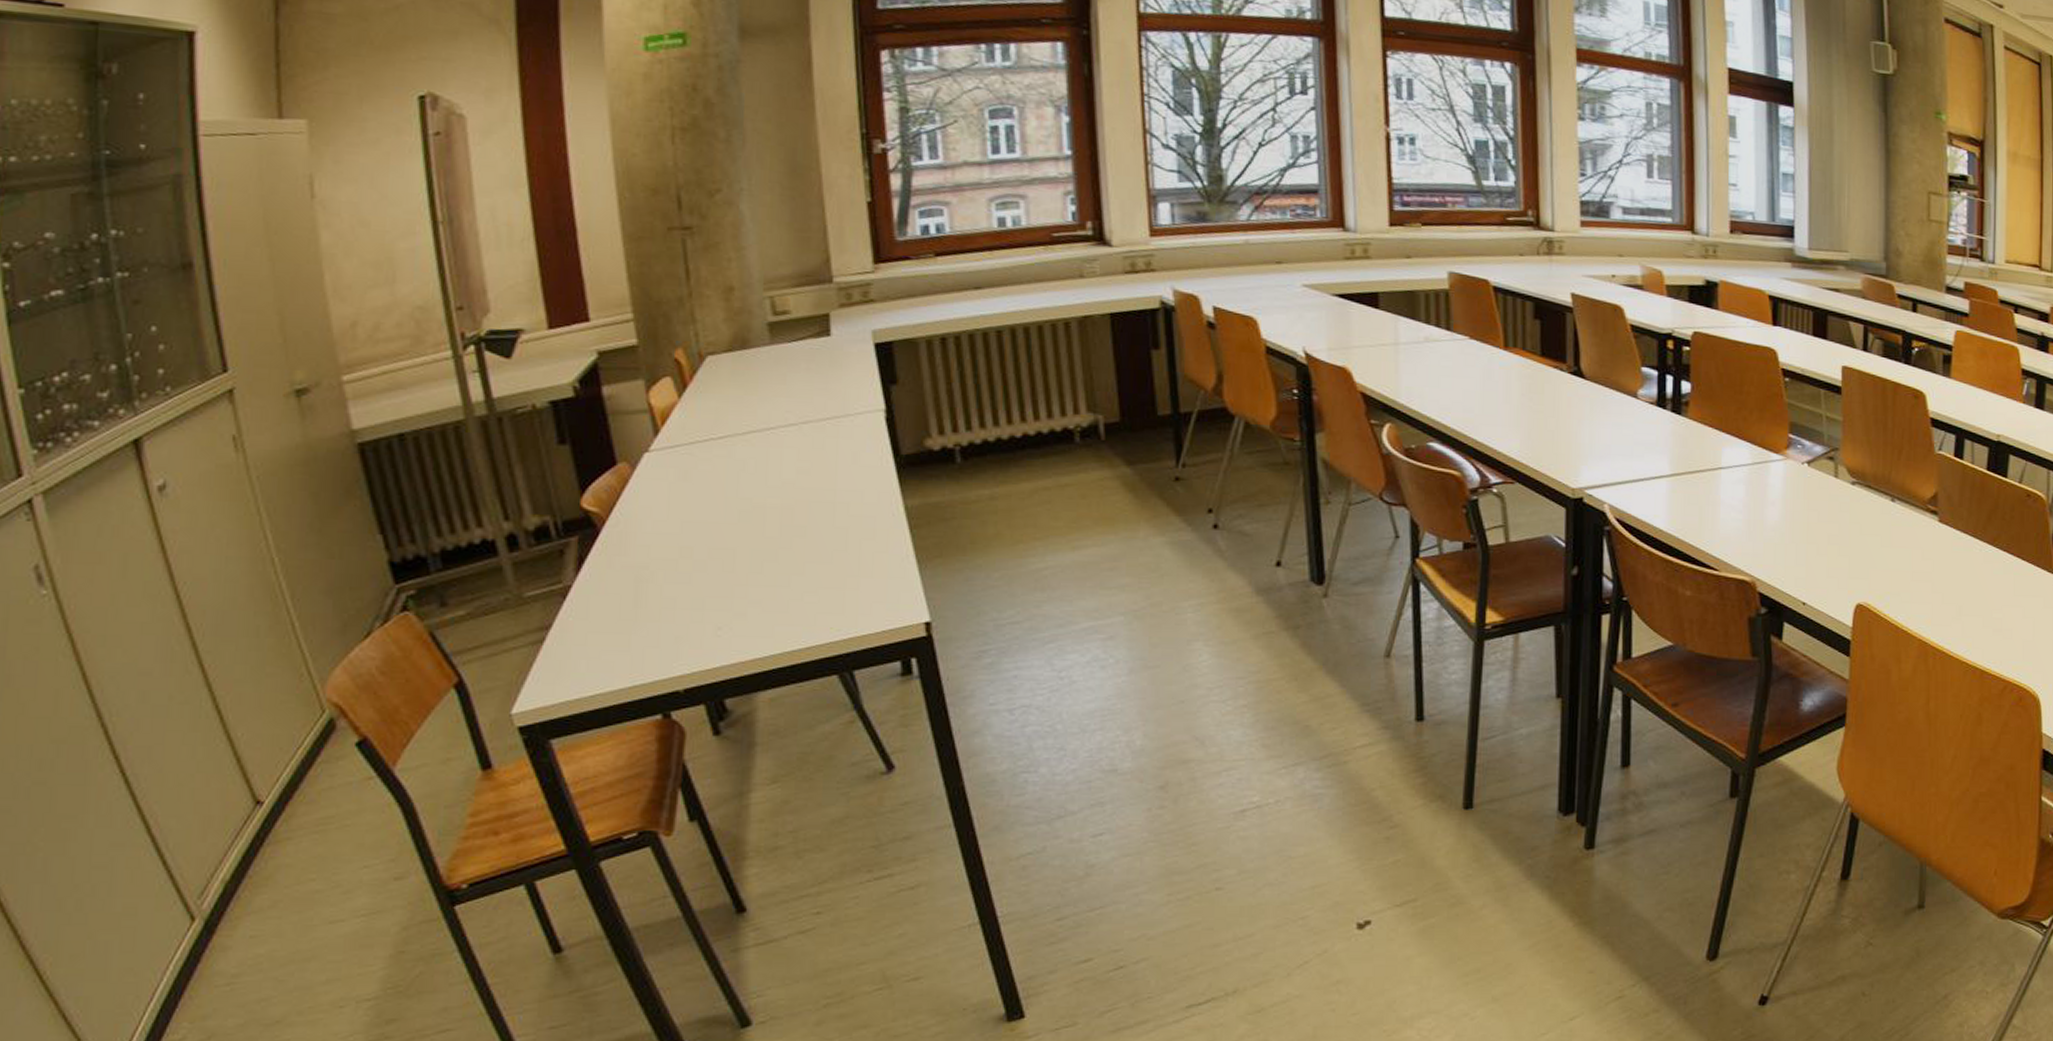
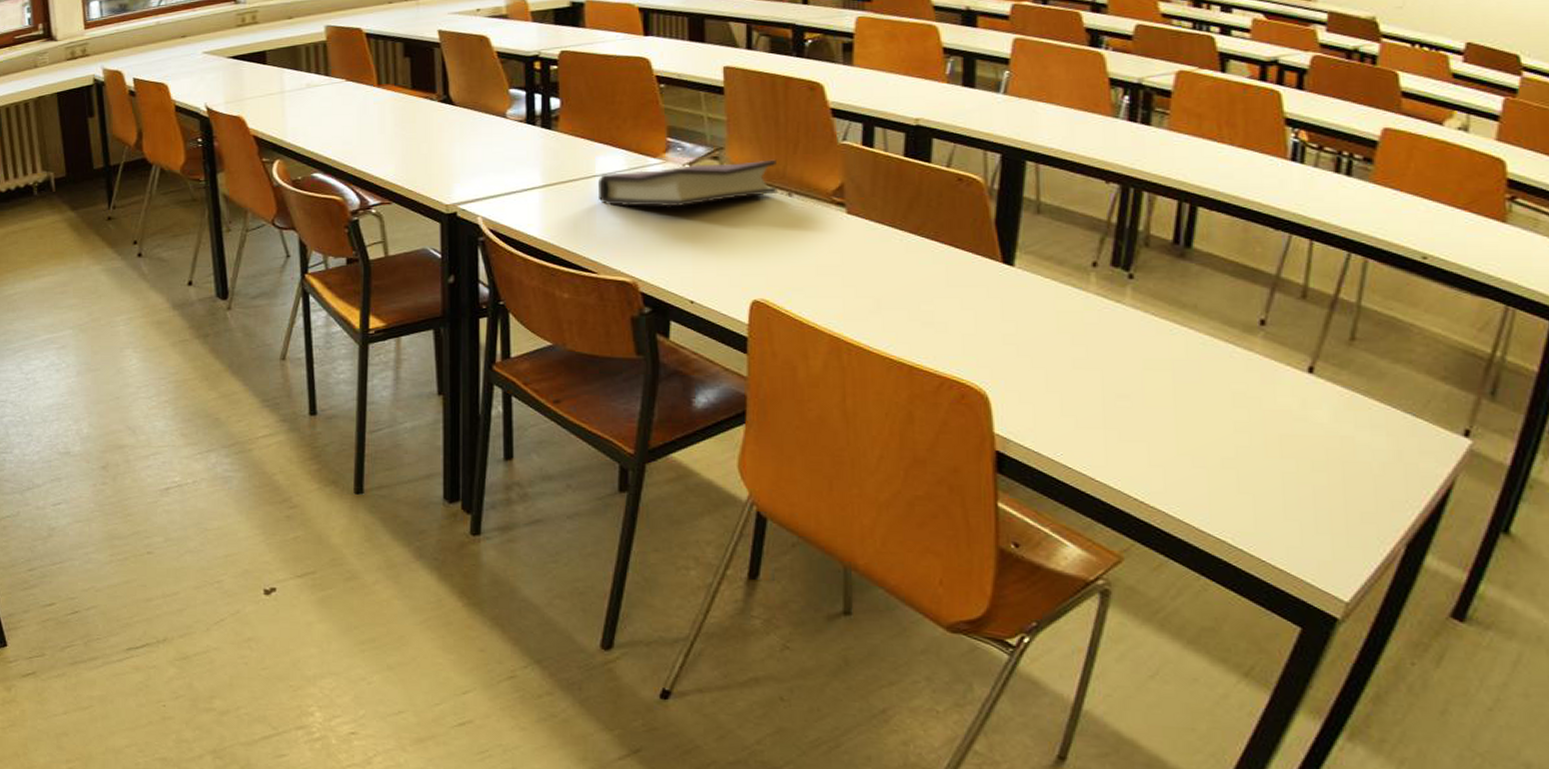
hardback book: none [1723,463,1883,506] -> present [597,159,777,207]

